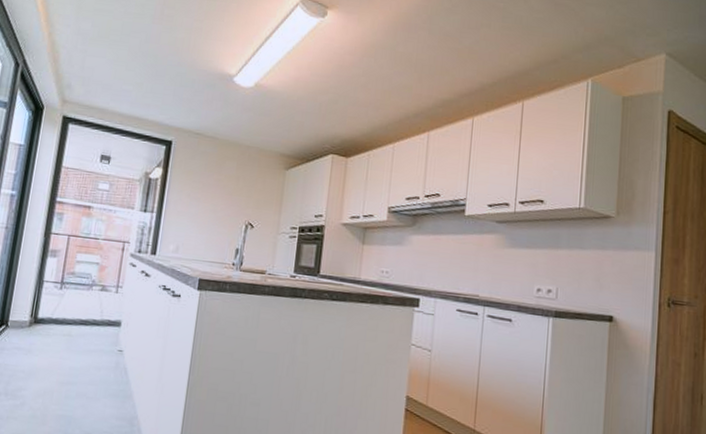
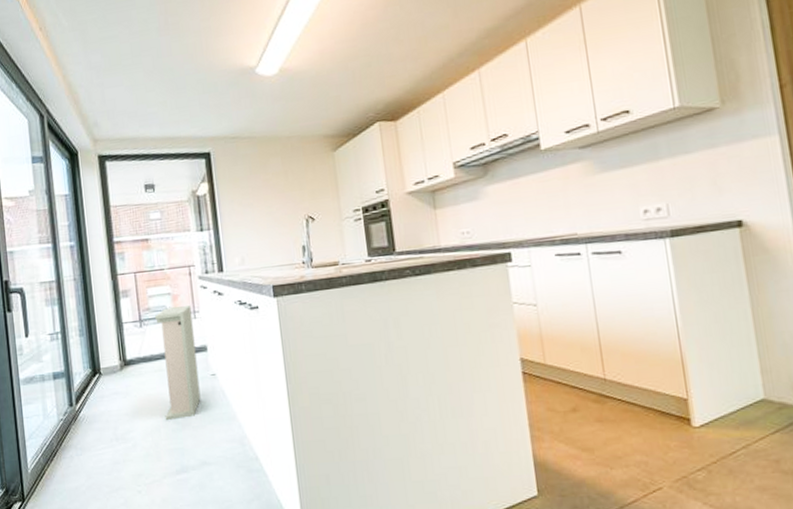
storage cabinet: none [61,276,116,388] -> present [154,306,201,421]

